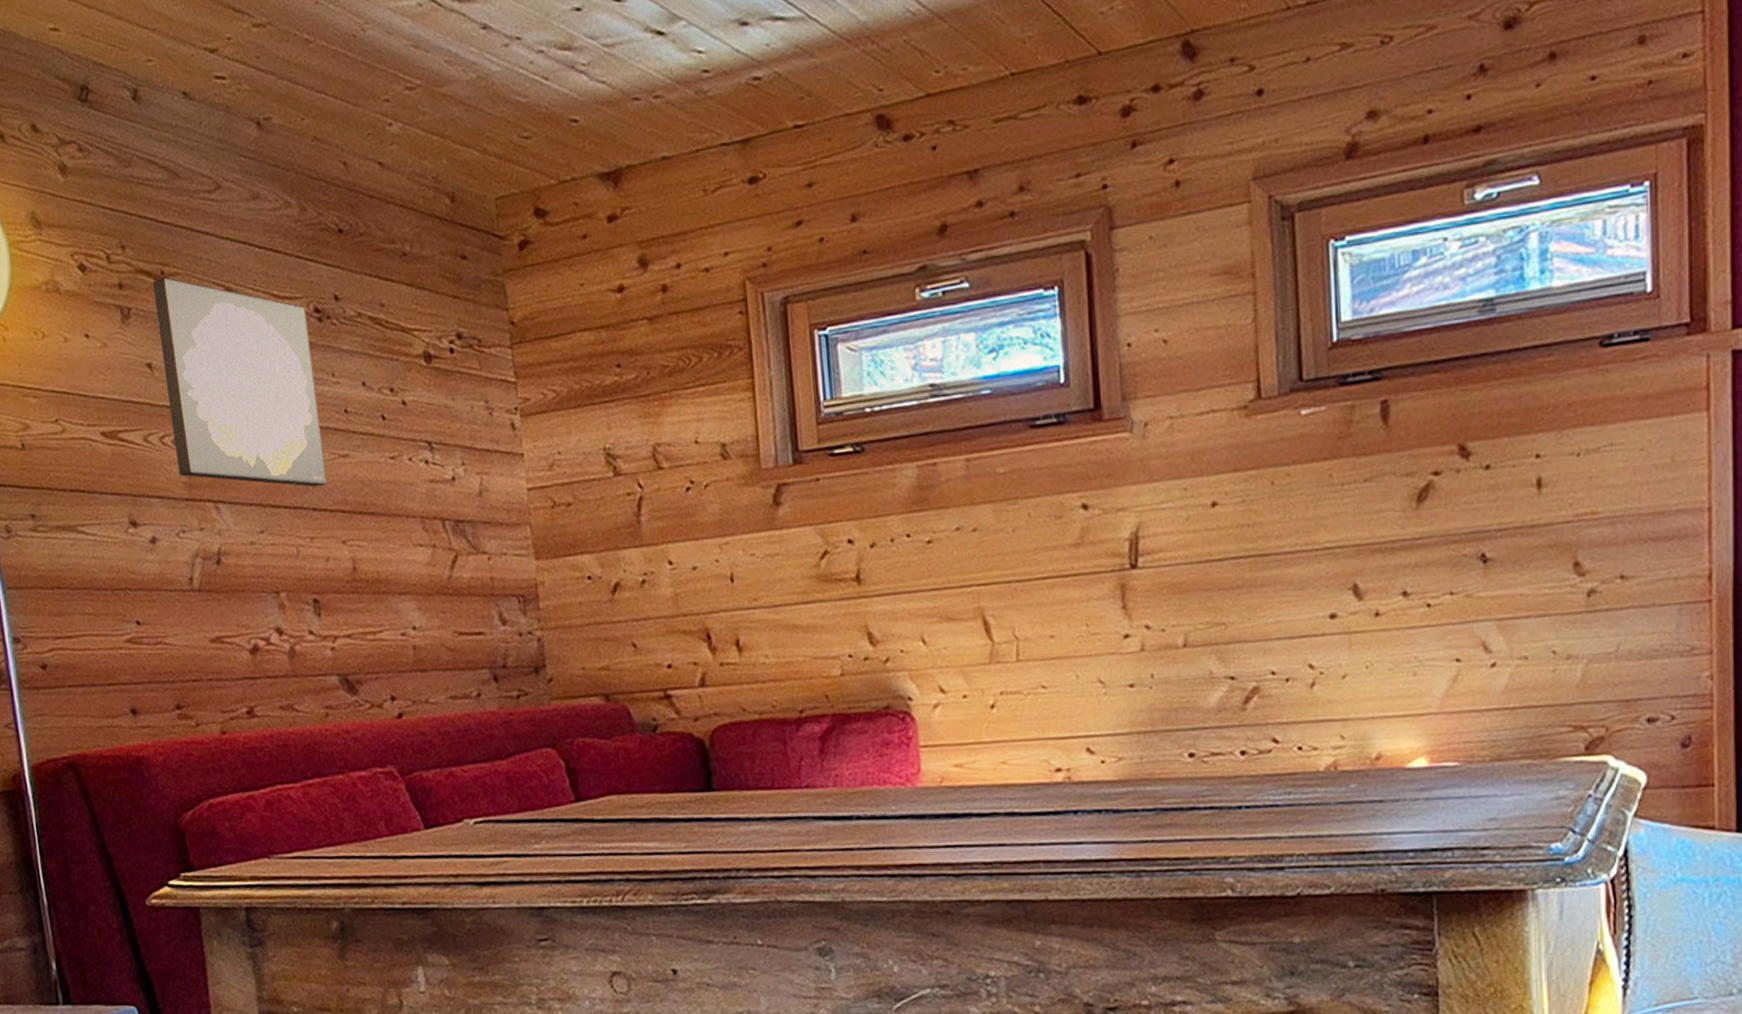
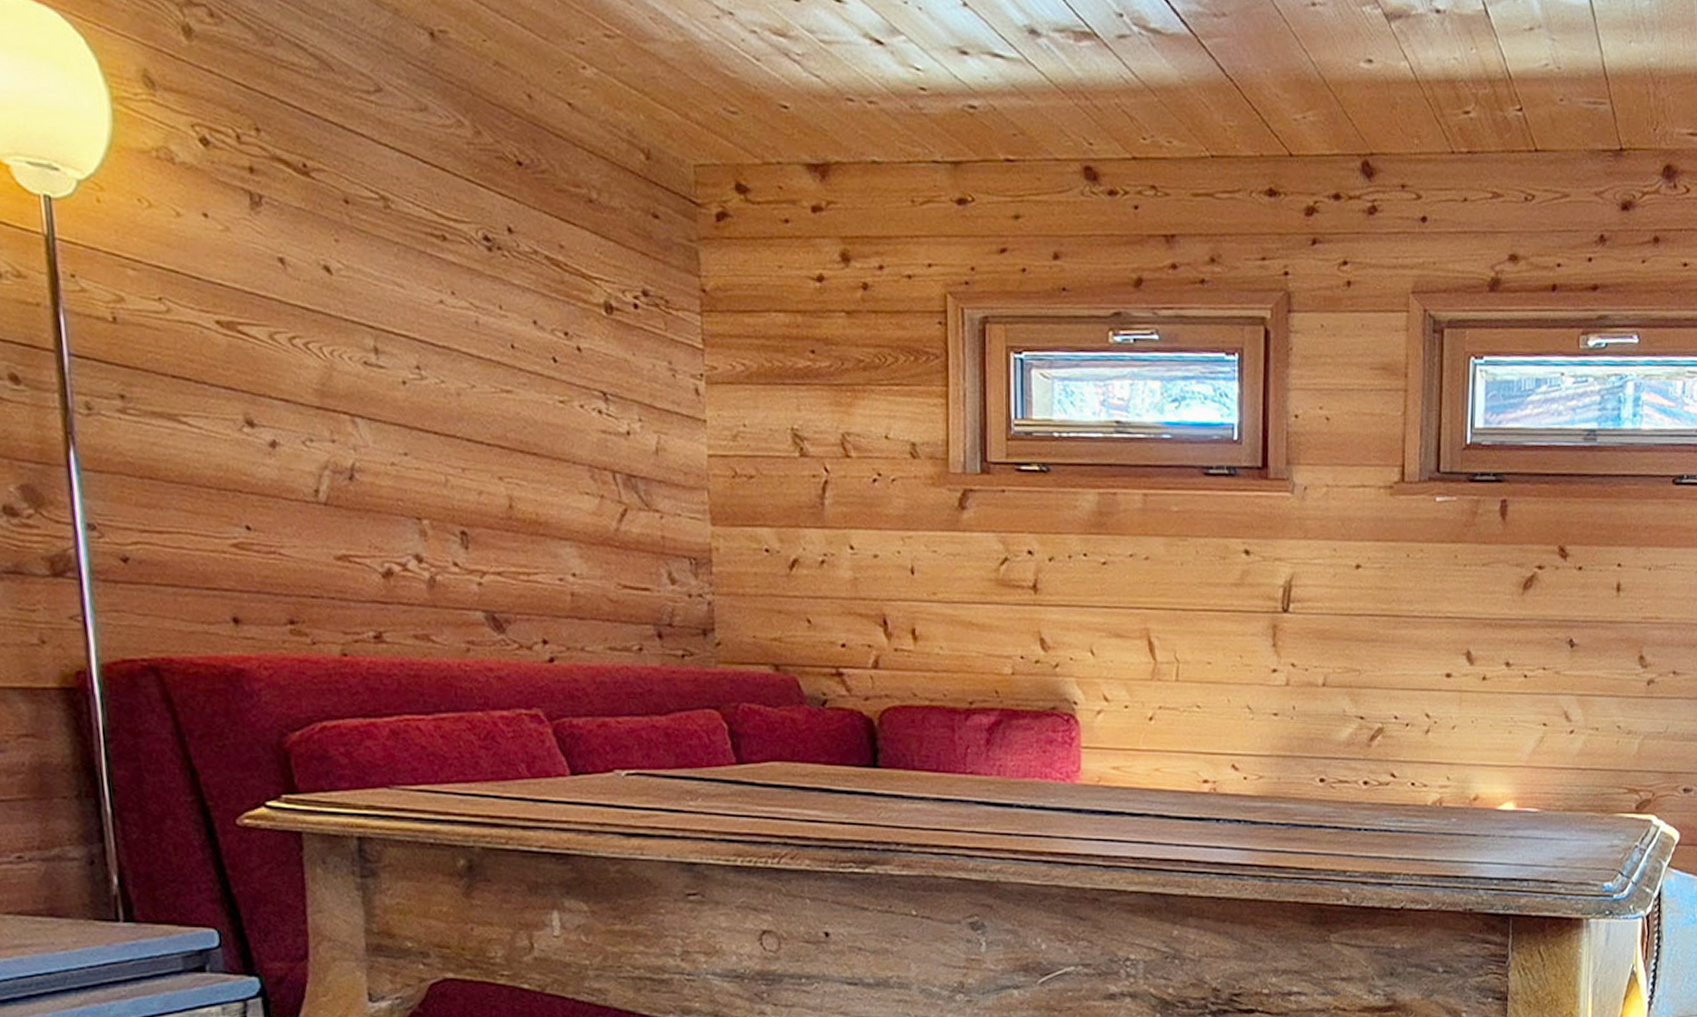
wall art: present [152,277,327,488] -> none [291,171,485,419]

